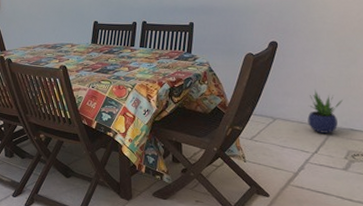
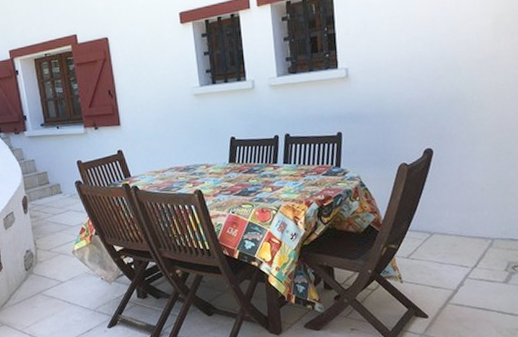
potted plant: present [307,89,343,133] -> none [466,198,502,246]

